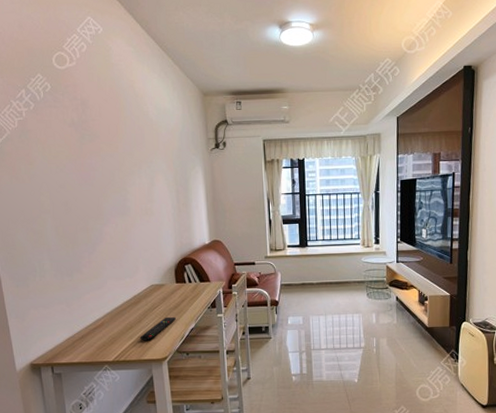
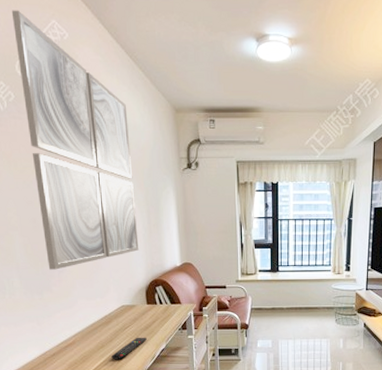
wall art: none [50,9,168,251] -> present [11,10,139,270]

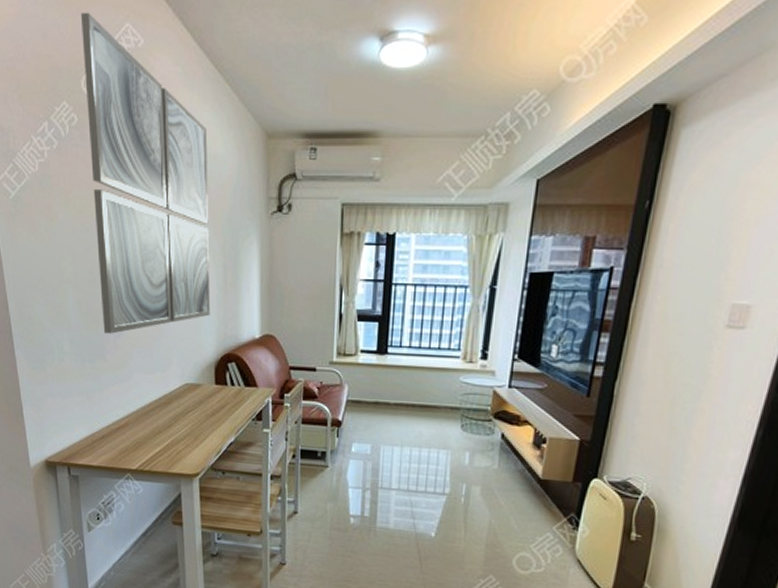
remote control: present [111,337,147,360] -> none [169,424,212,451]

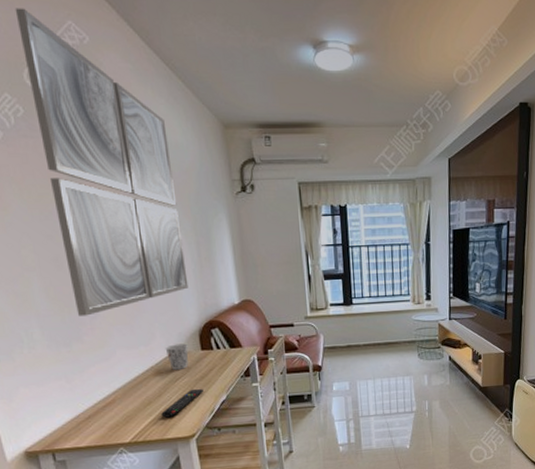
remote control: none [169,424,212,451] -> present [161,388,203,418]
cup: none [180,374,202,402] -> present [165,343,189,370]

